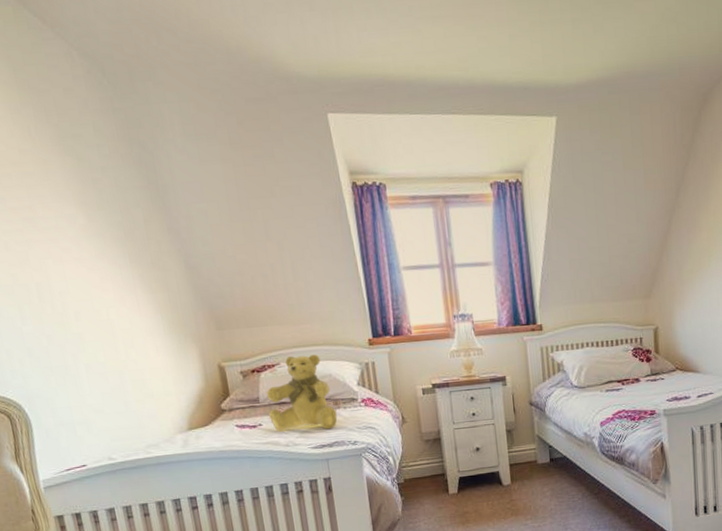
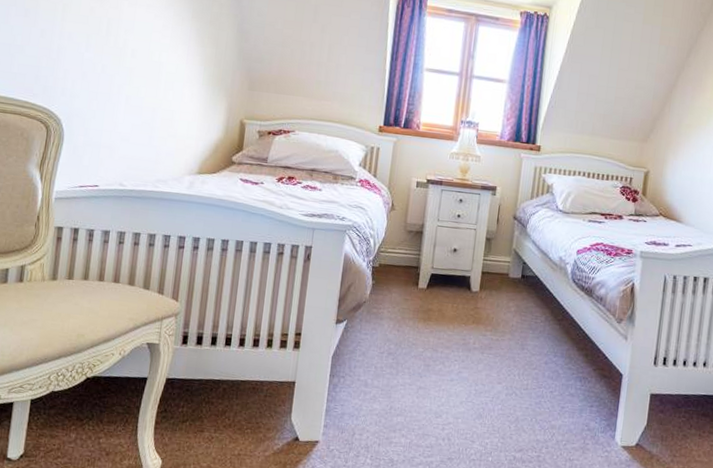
teddy bear: present [266,354,338,432] -> none [272,127,334,201]

